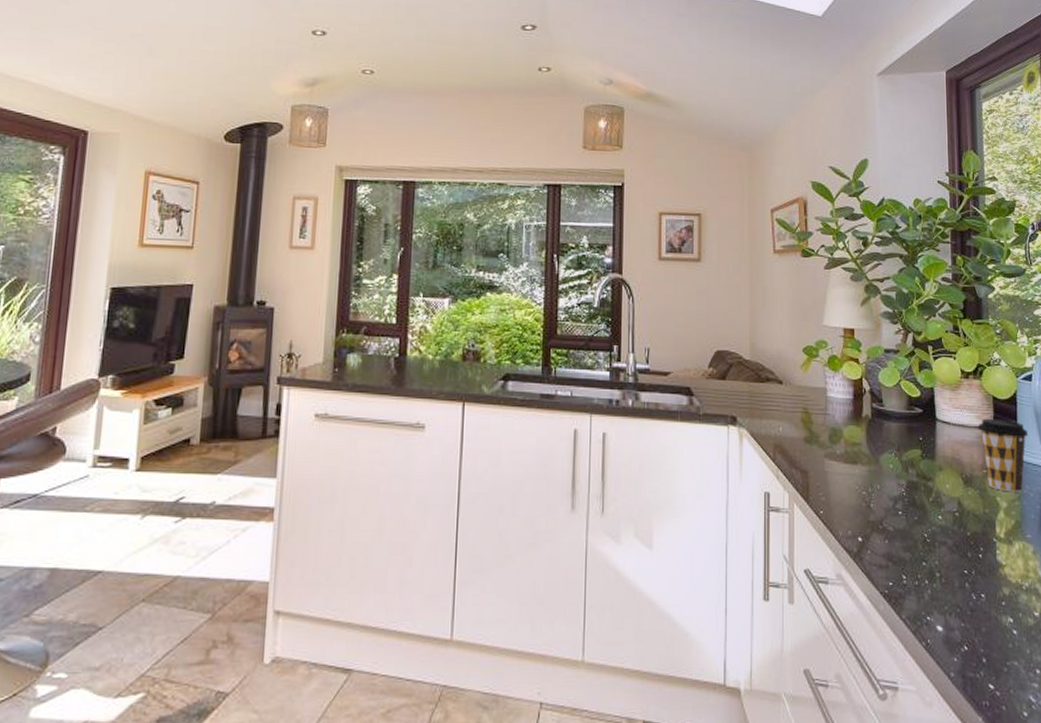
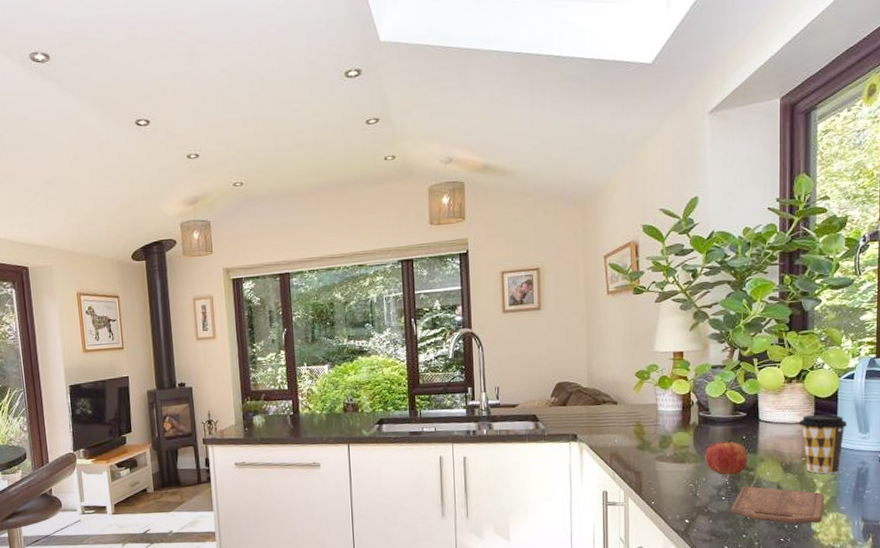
fruit: none [879,439,925,484] -> present [706,439,747,475]
cutting board: none [908,500,1009,553] -> present [731,486,825,525]

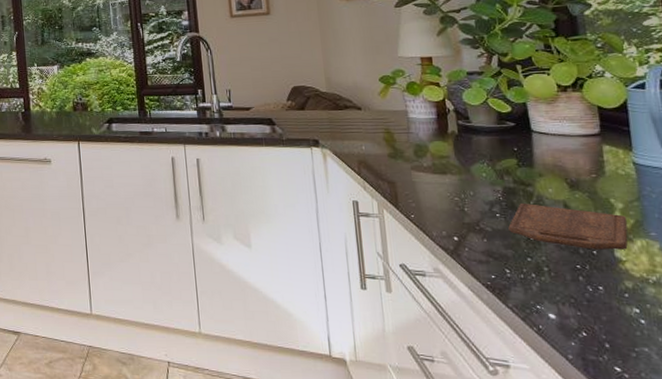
fruit: present [706,439,747,475] -> none [470,150,523,190]
coffee cup: present [799,414,848,474] -> none [582,126,645,194]

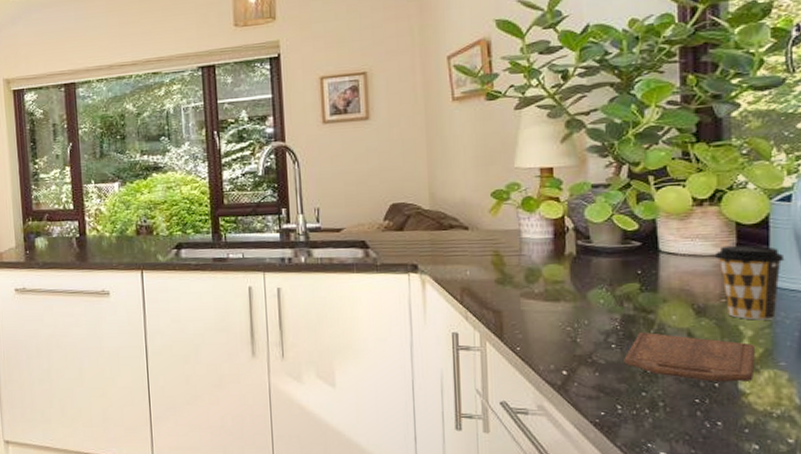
coffee cup: none [582,126,645,194] -> present [716,245,785,320]

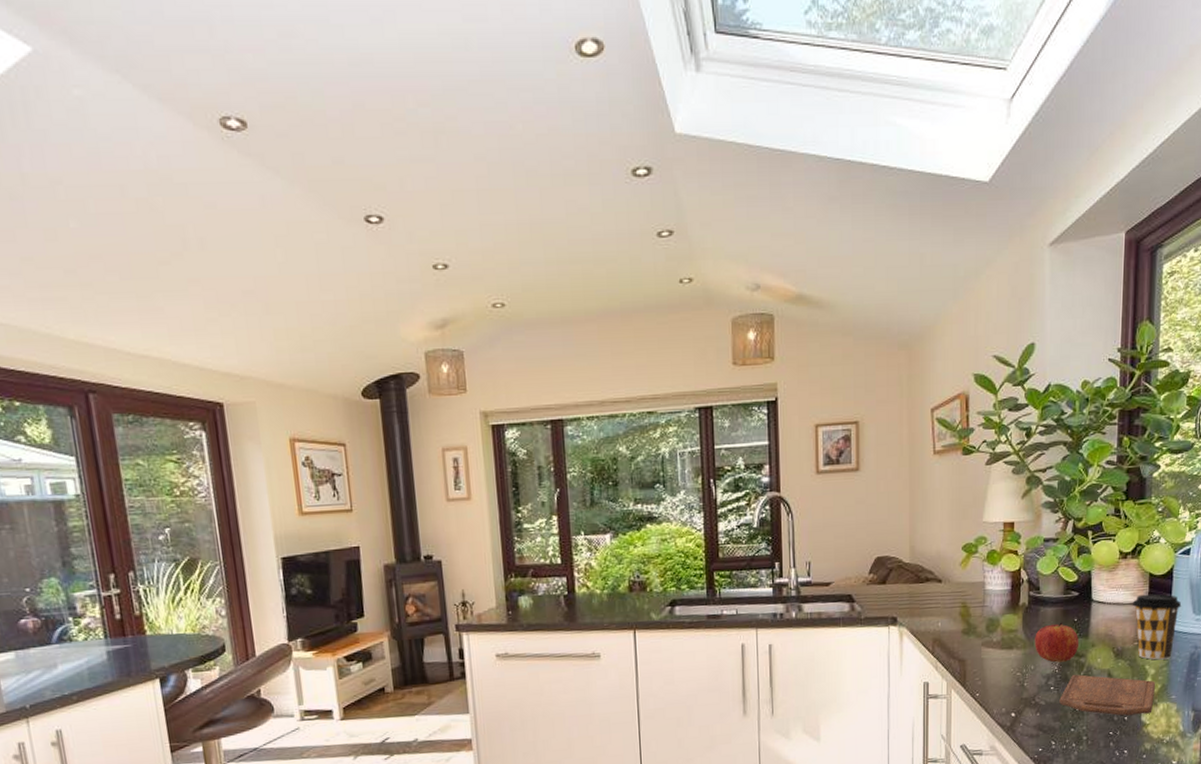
fruit: none [587,274,645,318] -> present [1035,622,1079,663]

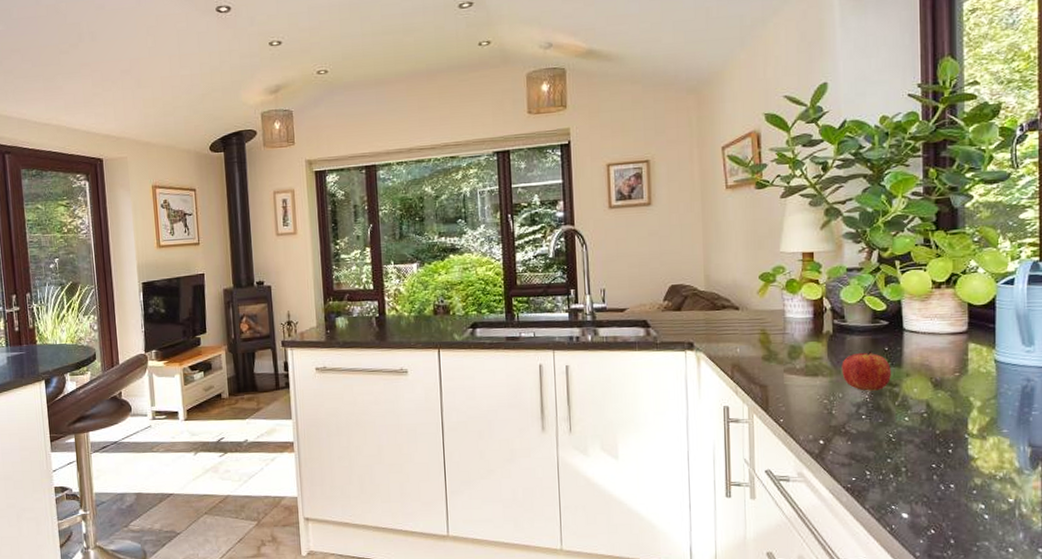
cutting board: present [1059,674,1156,716] -> none [872,404,983,449]
coffee cup: present [1133,594,1182,660] -> none [951,324,1008,392]

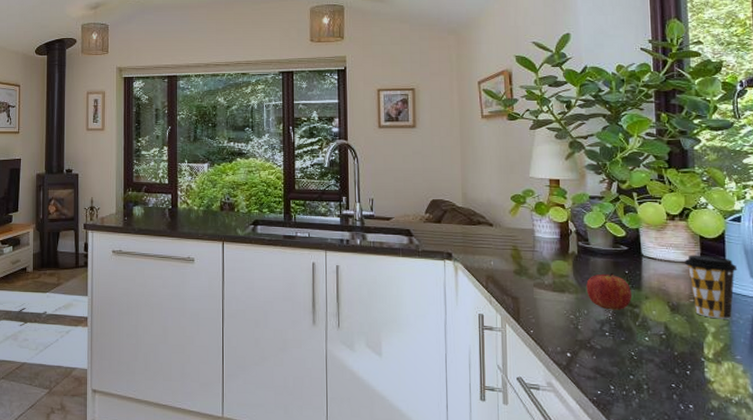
coffee cup: none [951,324,1008,392] -> present [685,255,738,319]

